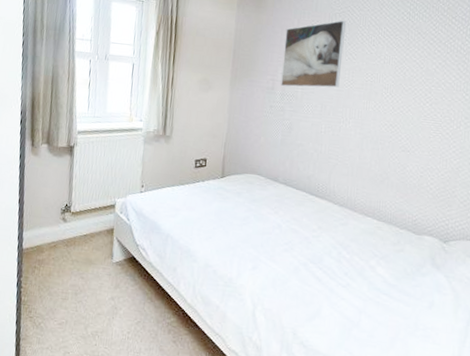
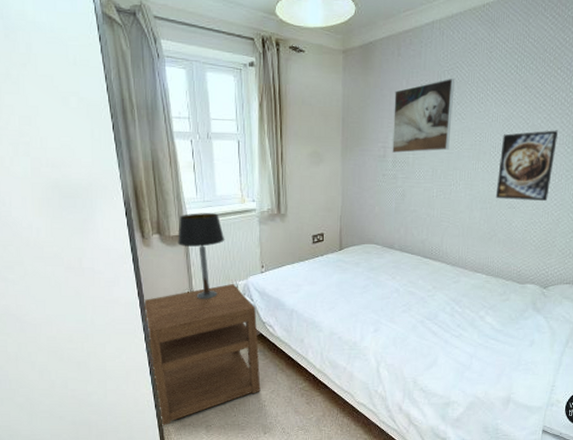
nightstand: none [18,200,131,346] -> present [143,283,261,426]
table lamp: none [64,127,110,214] -> present [178,213,225,300]
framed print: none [388,76,455,148] -> present [495,130,559,202]

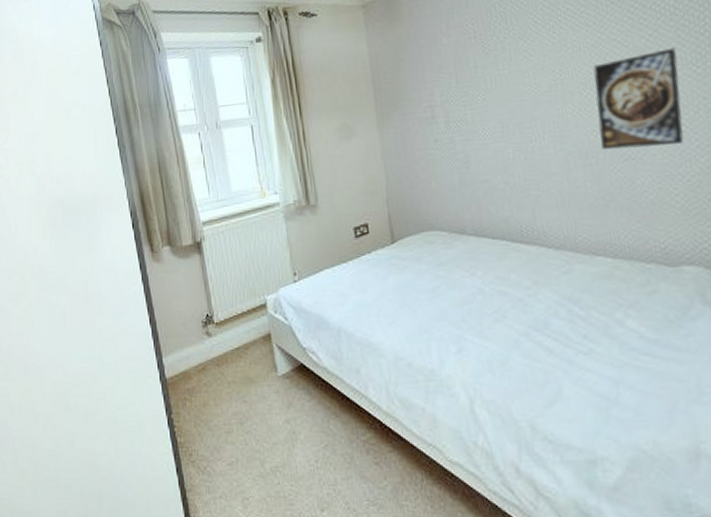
nightstand: present [143,283,261,426] -> none [155,298,310,500]
table lamp: present [178,213,225,300] -> none [191,213,246,323]
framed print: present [392,78,454,153] -> none [433,9,520,111]

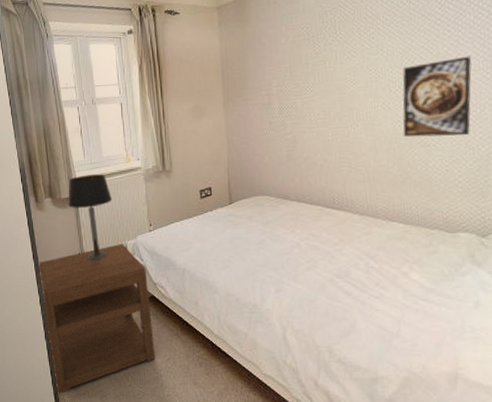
nightstand: none [155,298,310,500] -> present [37,243,156,395]
table lamp: none [191,213,246,323] -> present [68,174,113,261]

